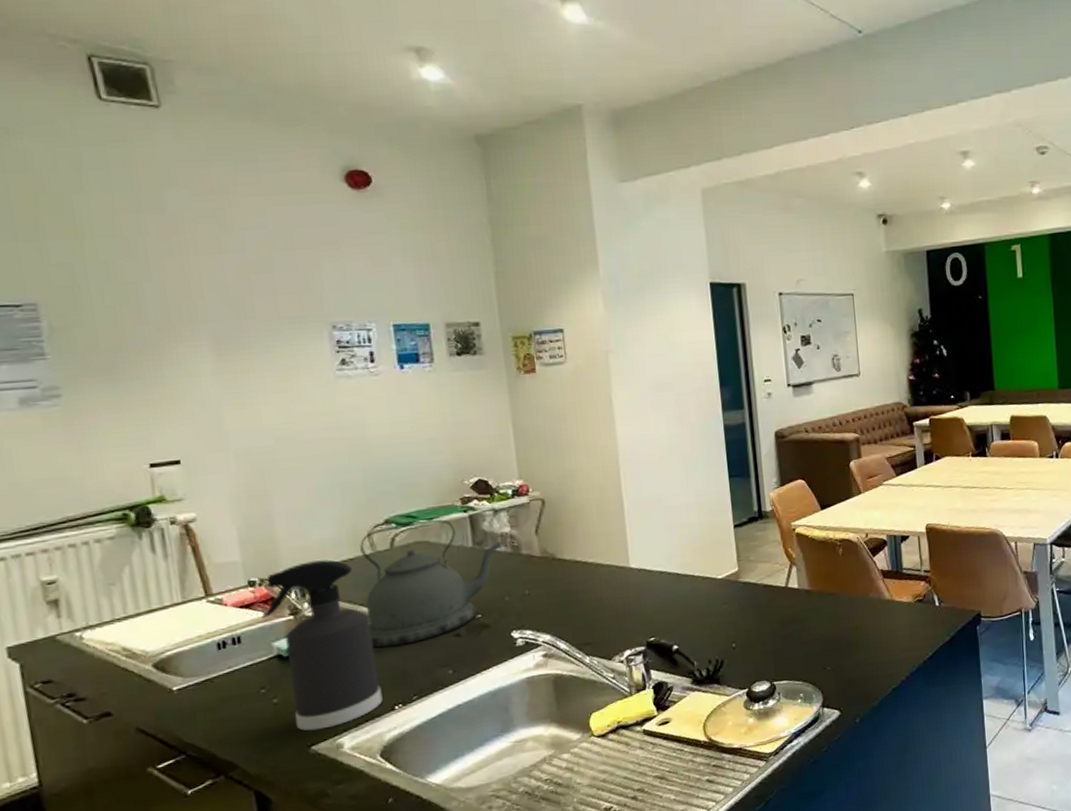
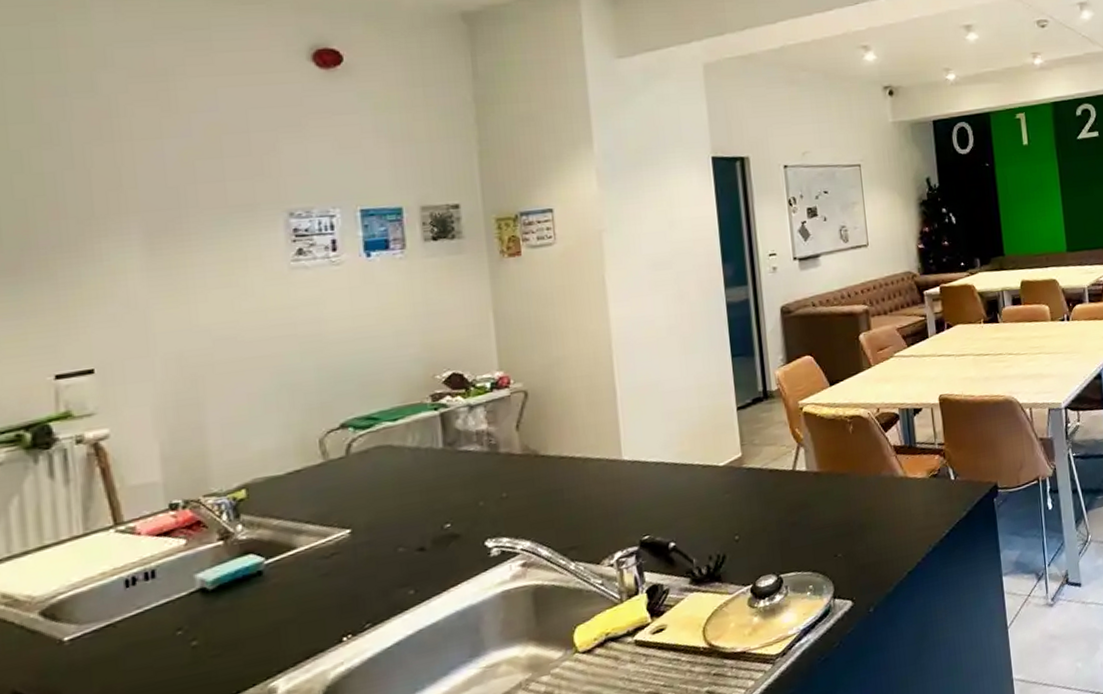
spray bottle: present [263,559,383,731] -> none [185,473,329,676]
kettle: present [360,519,502,648] -> none [309,419,477,571]

